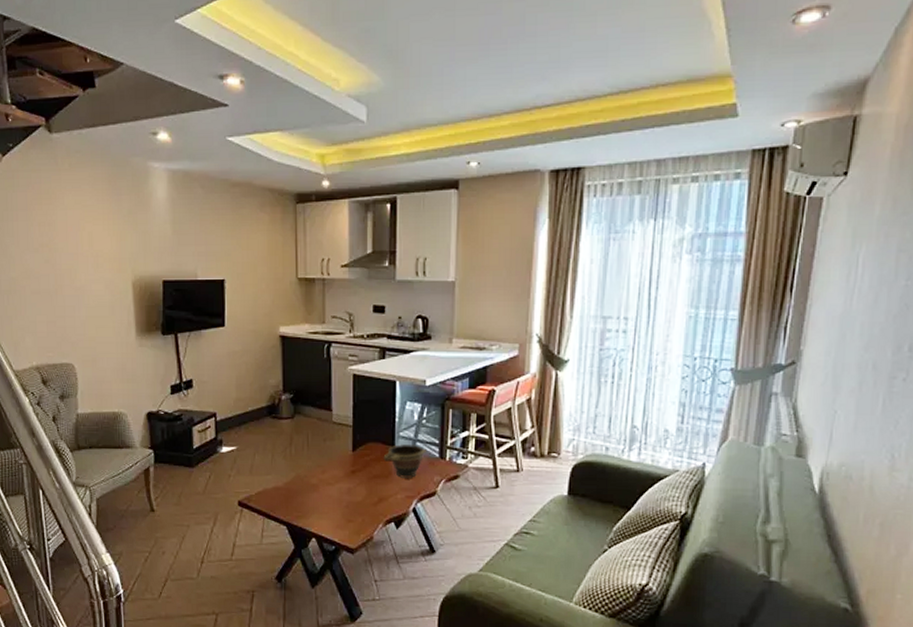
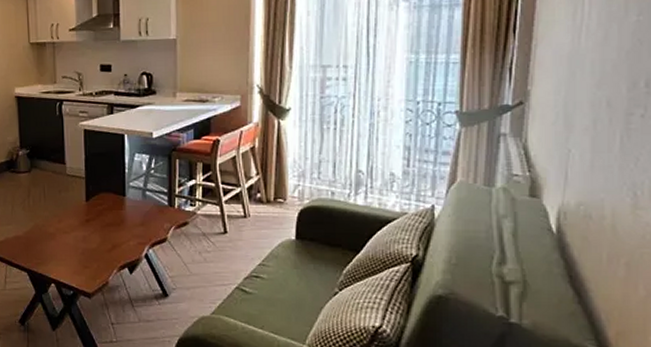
bowl: present [383,444,426,478] -> none [115,194,156,226]

